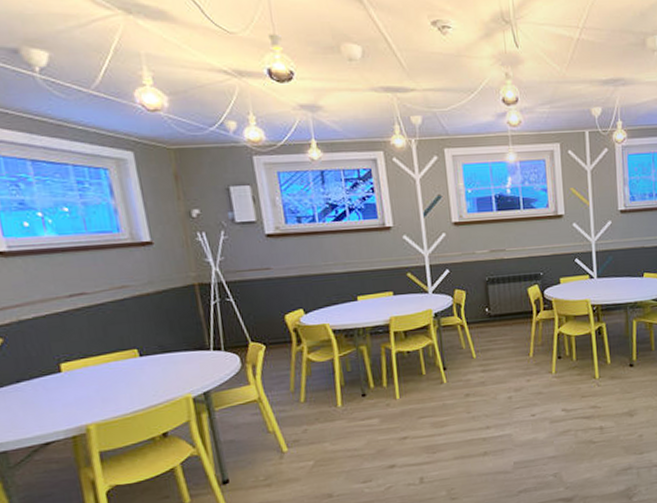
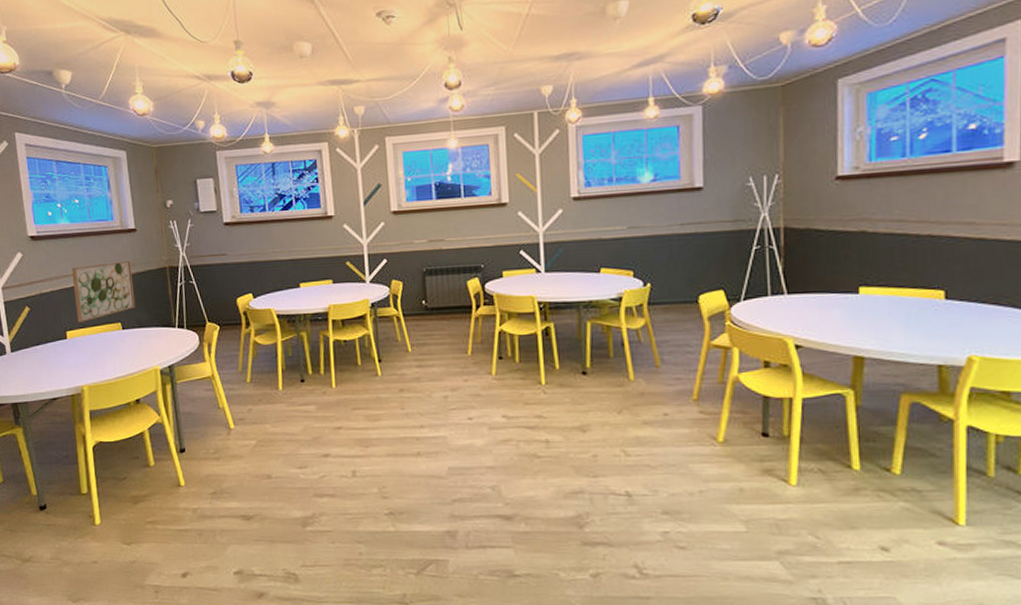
wall art: none [63,278,157,352] -> present [71,260,136,322]

